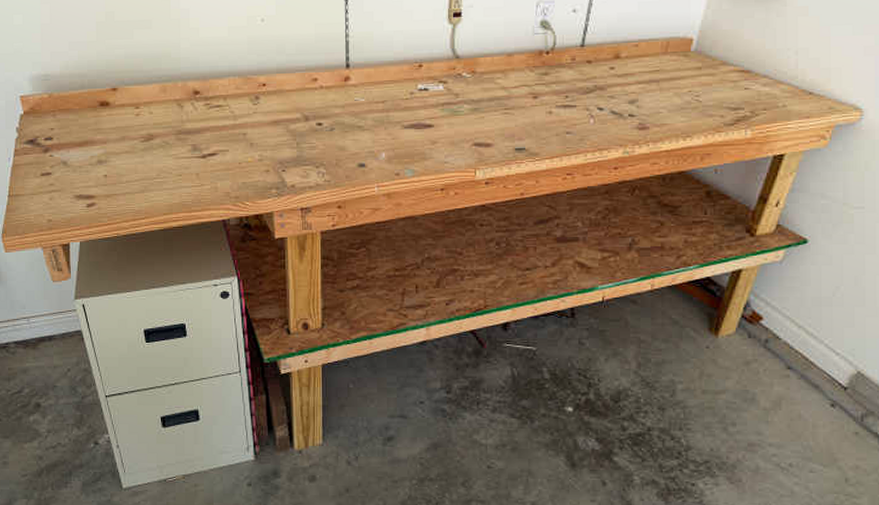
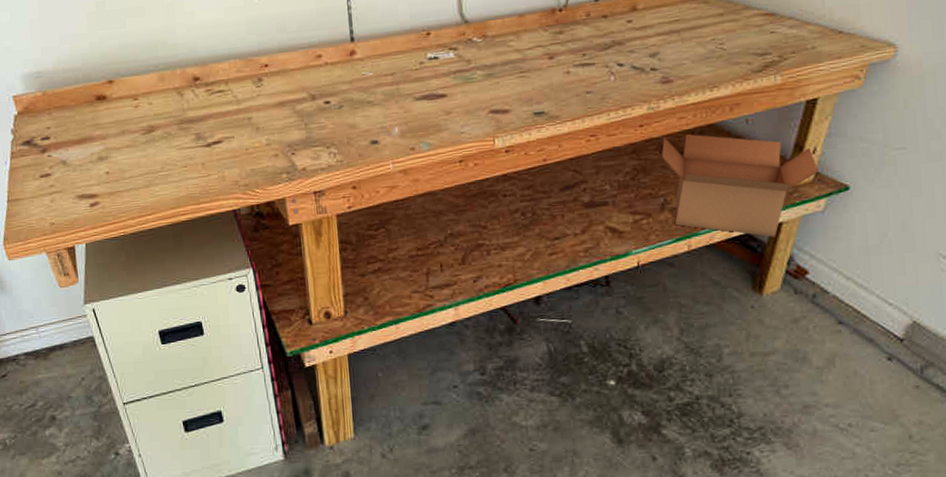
cardboard box: none [633,180,781,283] -> present [661,134,819,238]

